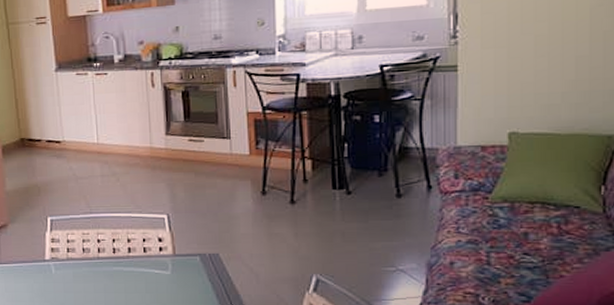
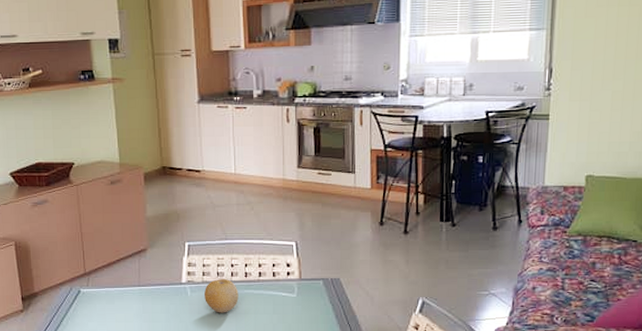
fruit: none [70,256,107,292] -> present [204,279,239,313]

